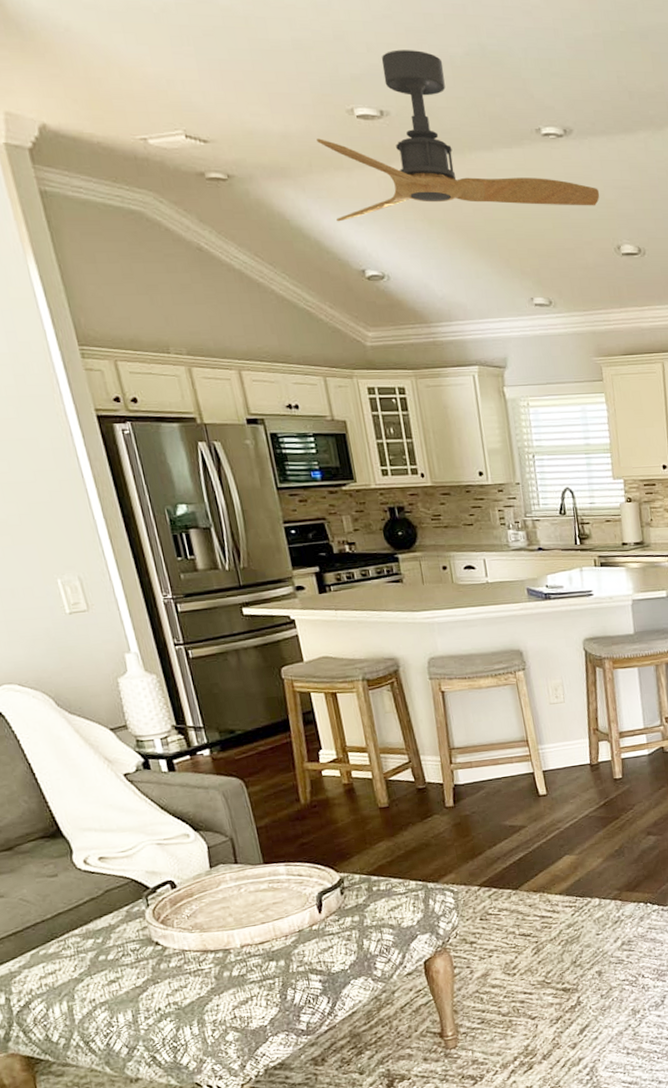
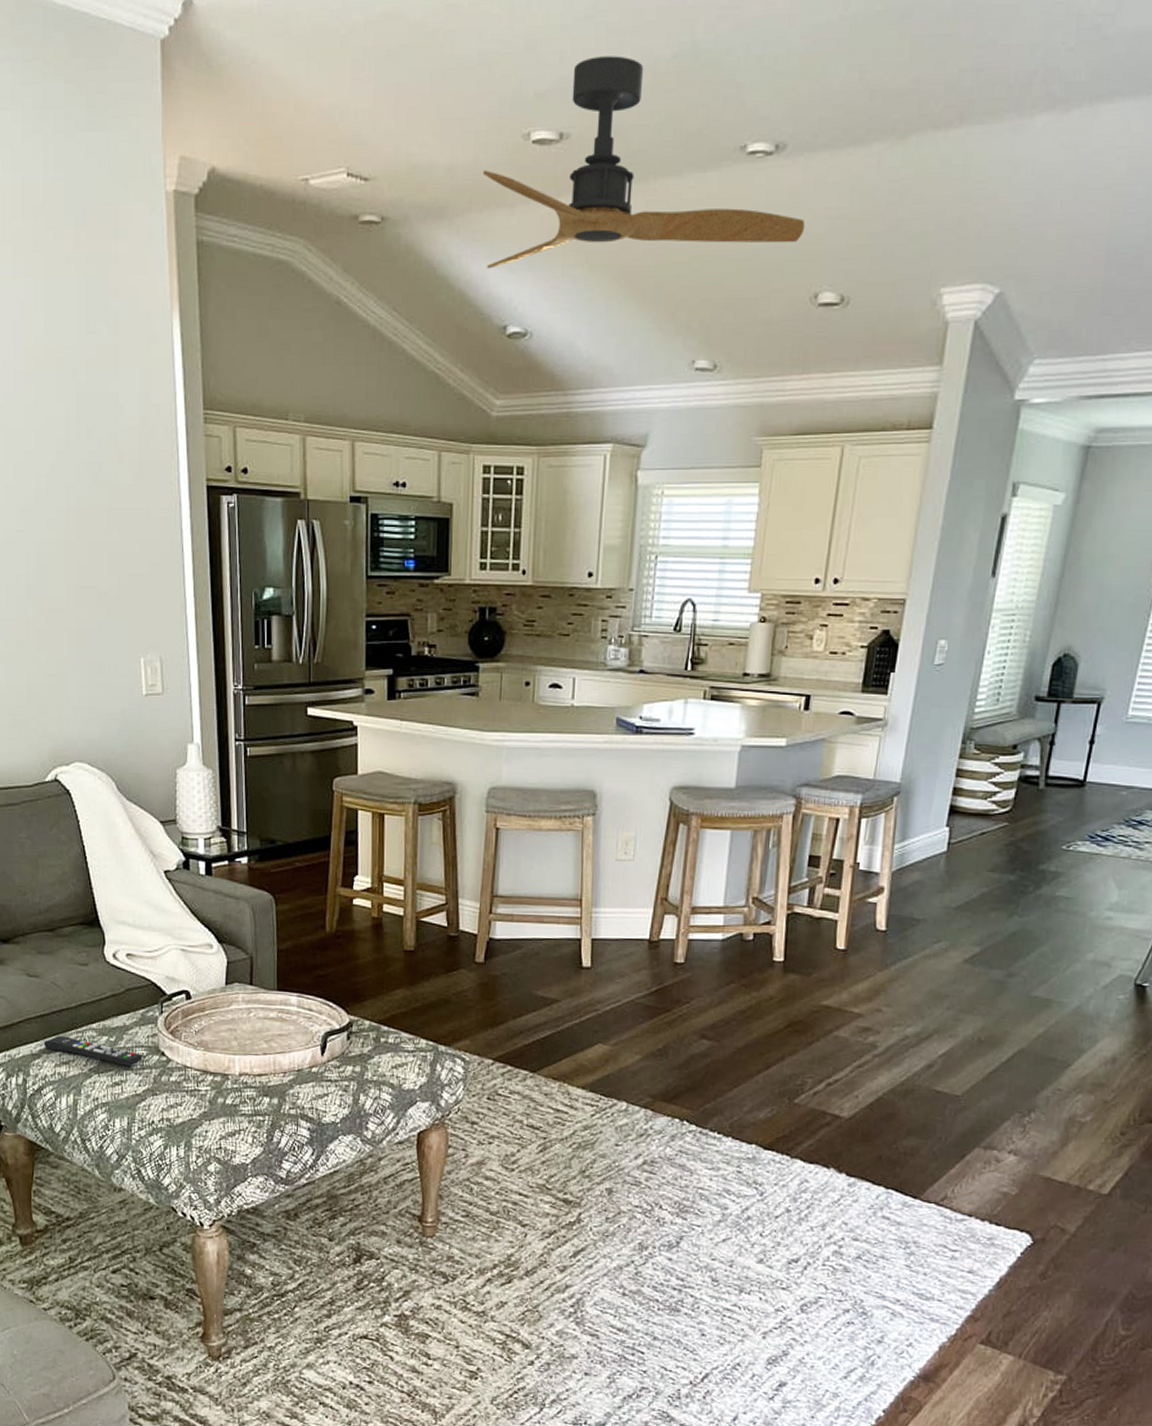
remote control: none [22,947,136,964] -> present [43,1036,143,1067]

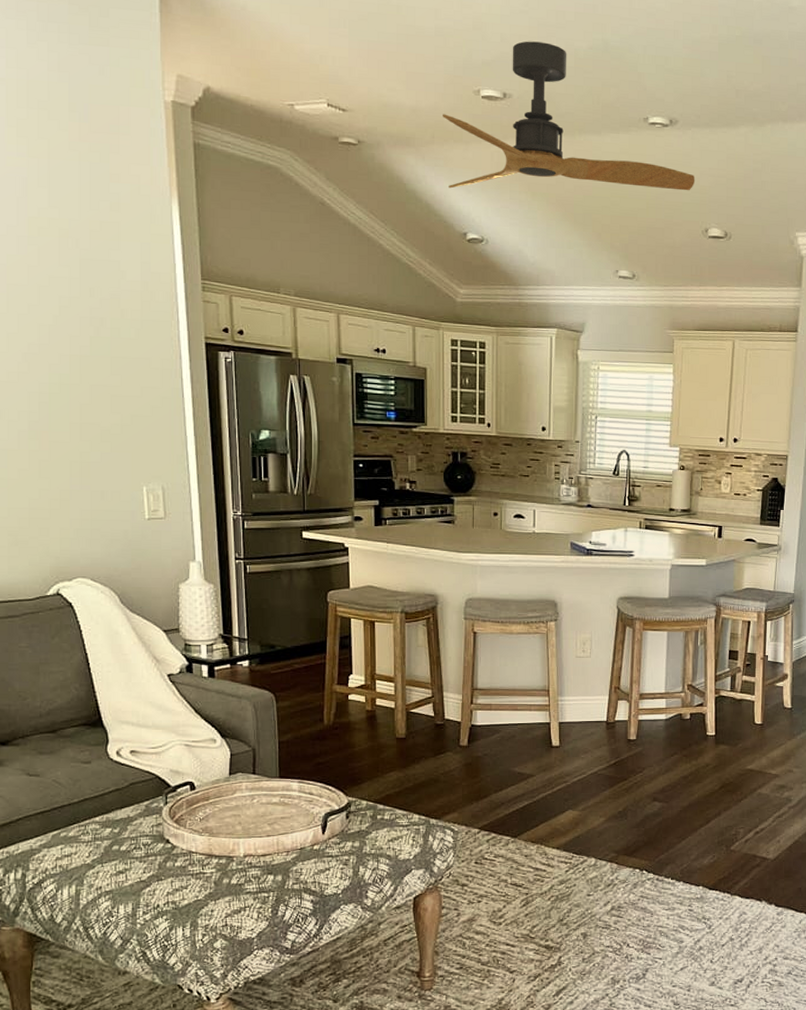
remote control: present [43,1036,143,1067] -> none [44,830,147,856]

